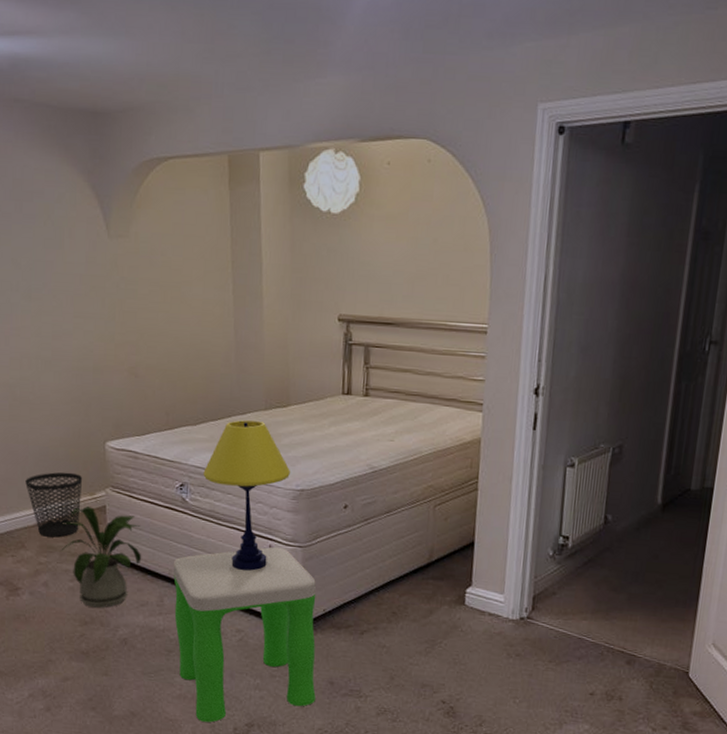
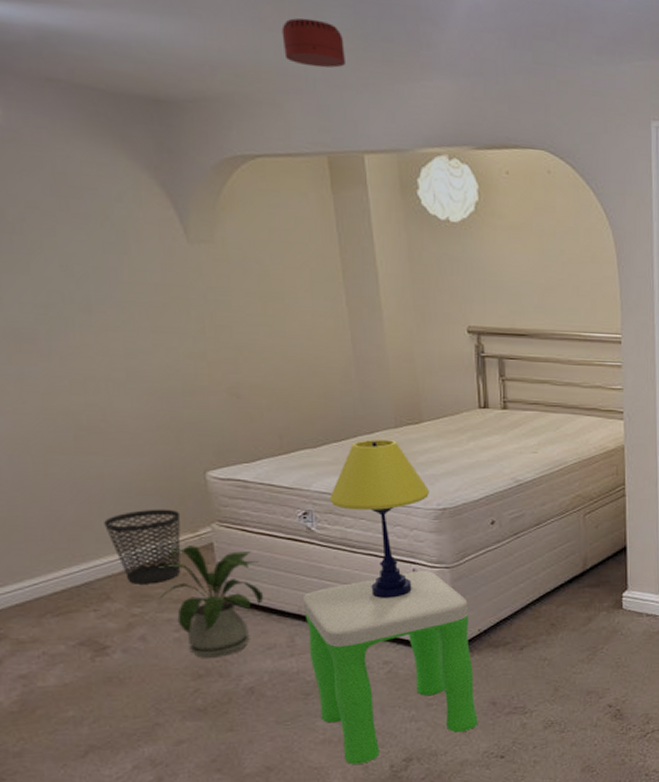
smoke detector: none [199,28,252,73] -> present [281,17,347,68]

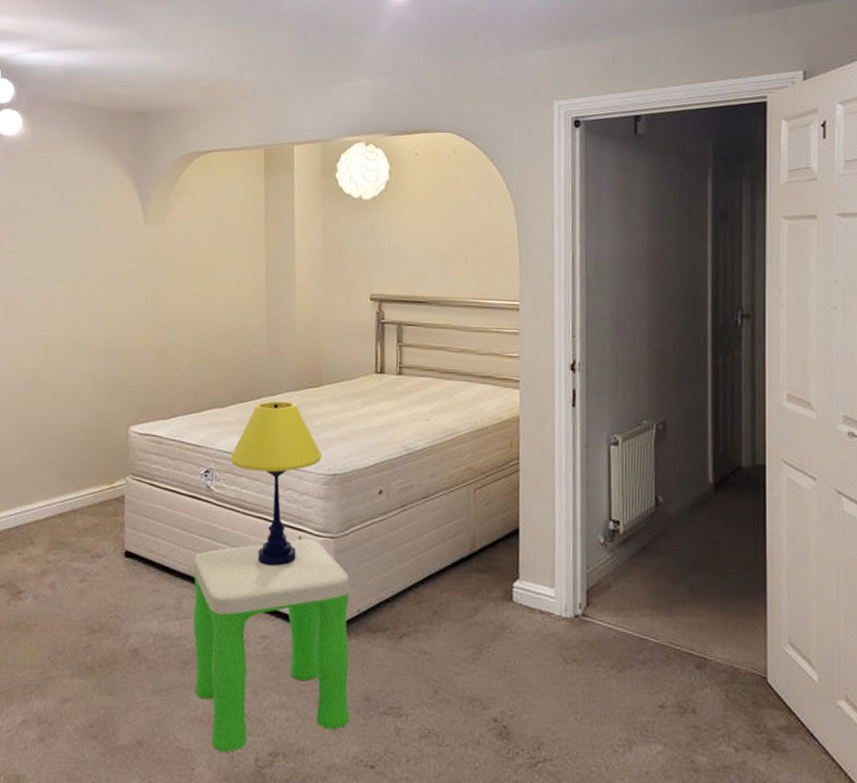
wastebasket: present [104,509,181,584] -> none [40,459,103,532]
house plant: present [159,544,264,658] -> none [72,495,161,613]
smoke detector: present [281,17,347,68] -> none [239,41,288,79]

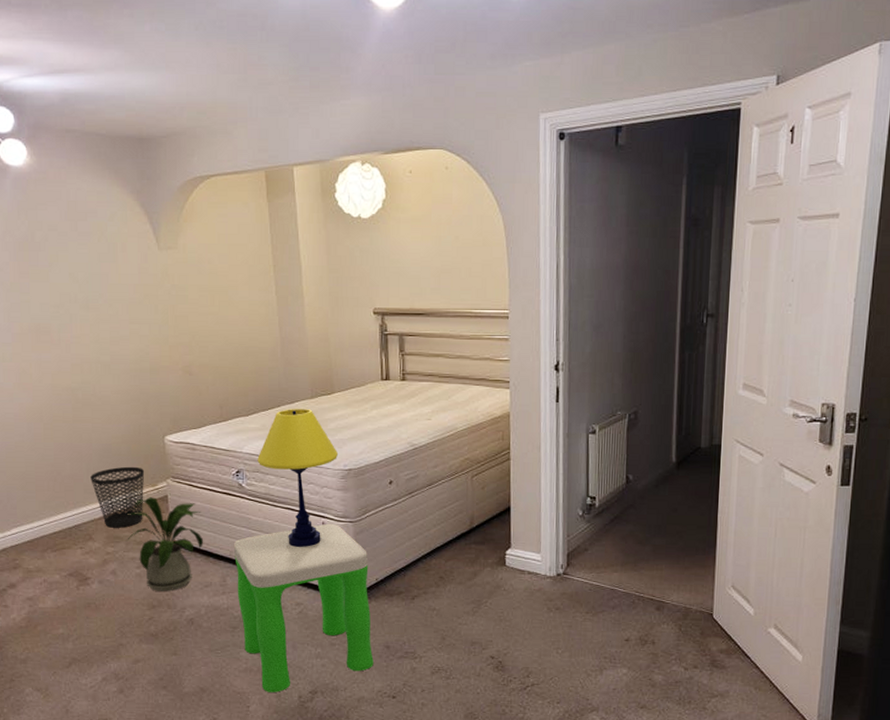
wastebasket: none [40,459,103,532] -> present [90,466,145,528]
house plant: none [72,495,161,613] -> present [127,496,204,592]

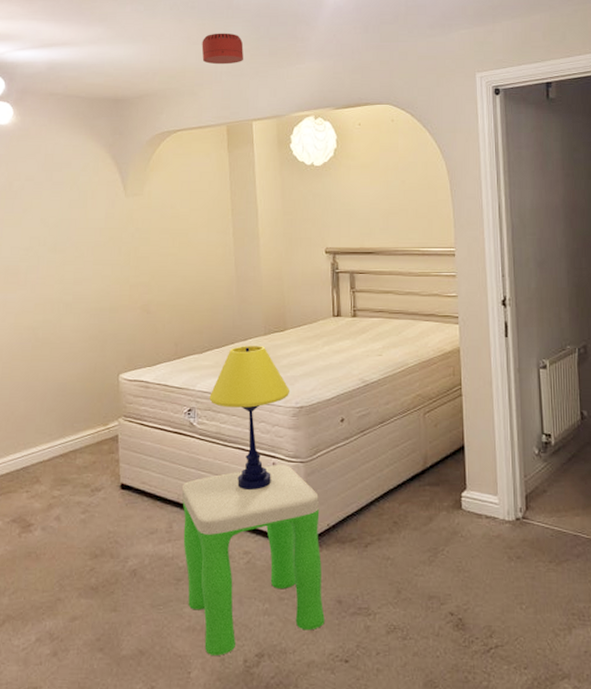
wastebasket: present [90,466,145,528] -> none [43,405,98,470]
house plant: present [127,496,204,592] -> none [74,436,152,539]
smoke detector: none [233,60,282,99] -> present [201,33,244,65]

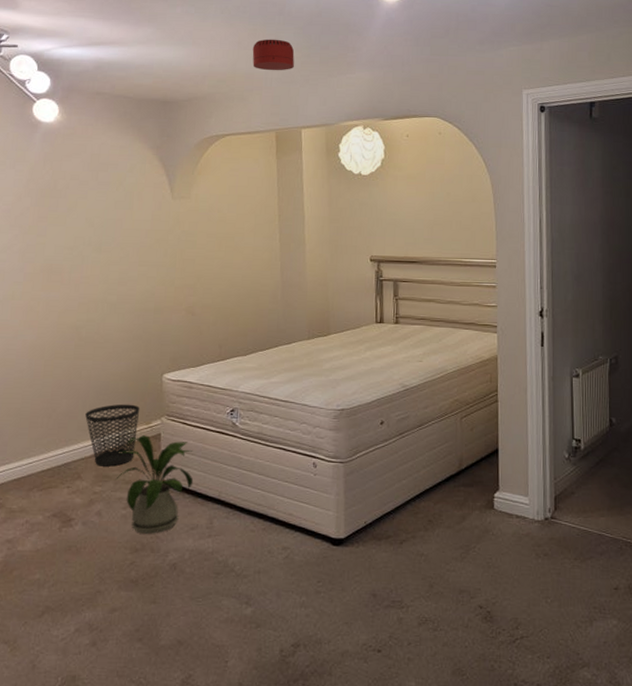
wastebasket: none [43,405,98,470] -> present [85,404,140,467]
house plant: none [74,436,152,539] -> present [115,434,194,534]
stool: present [181,464,325,656] -> none [222,464,359,646]
table lamp: present [209,345,291,491] -> none [252,348,332,489]

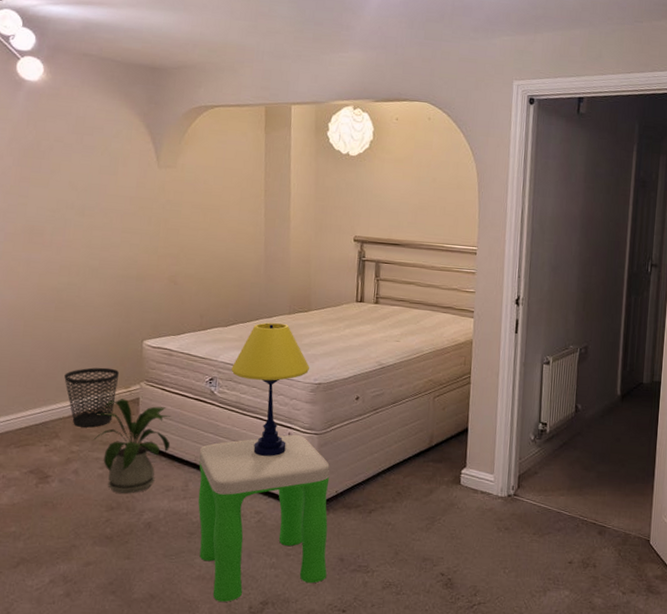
stool: none [222,464,359,646] -> present [198,434,330,602]
smoke detector: present [252,39,295,71] -> none [244,10,288,45]
table lamp: none [252,348,332,489] -> present [231,322,310,457]

